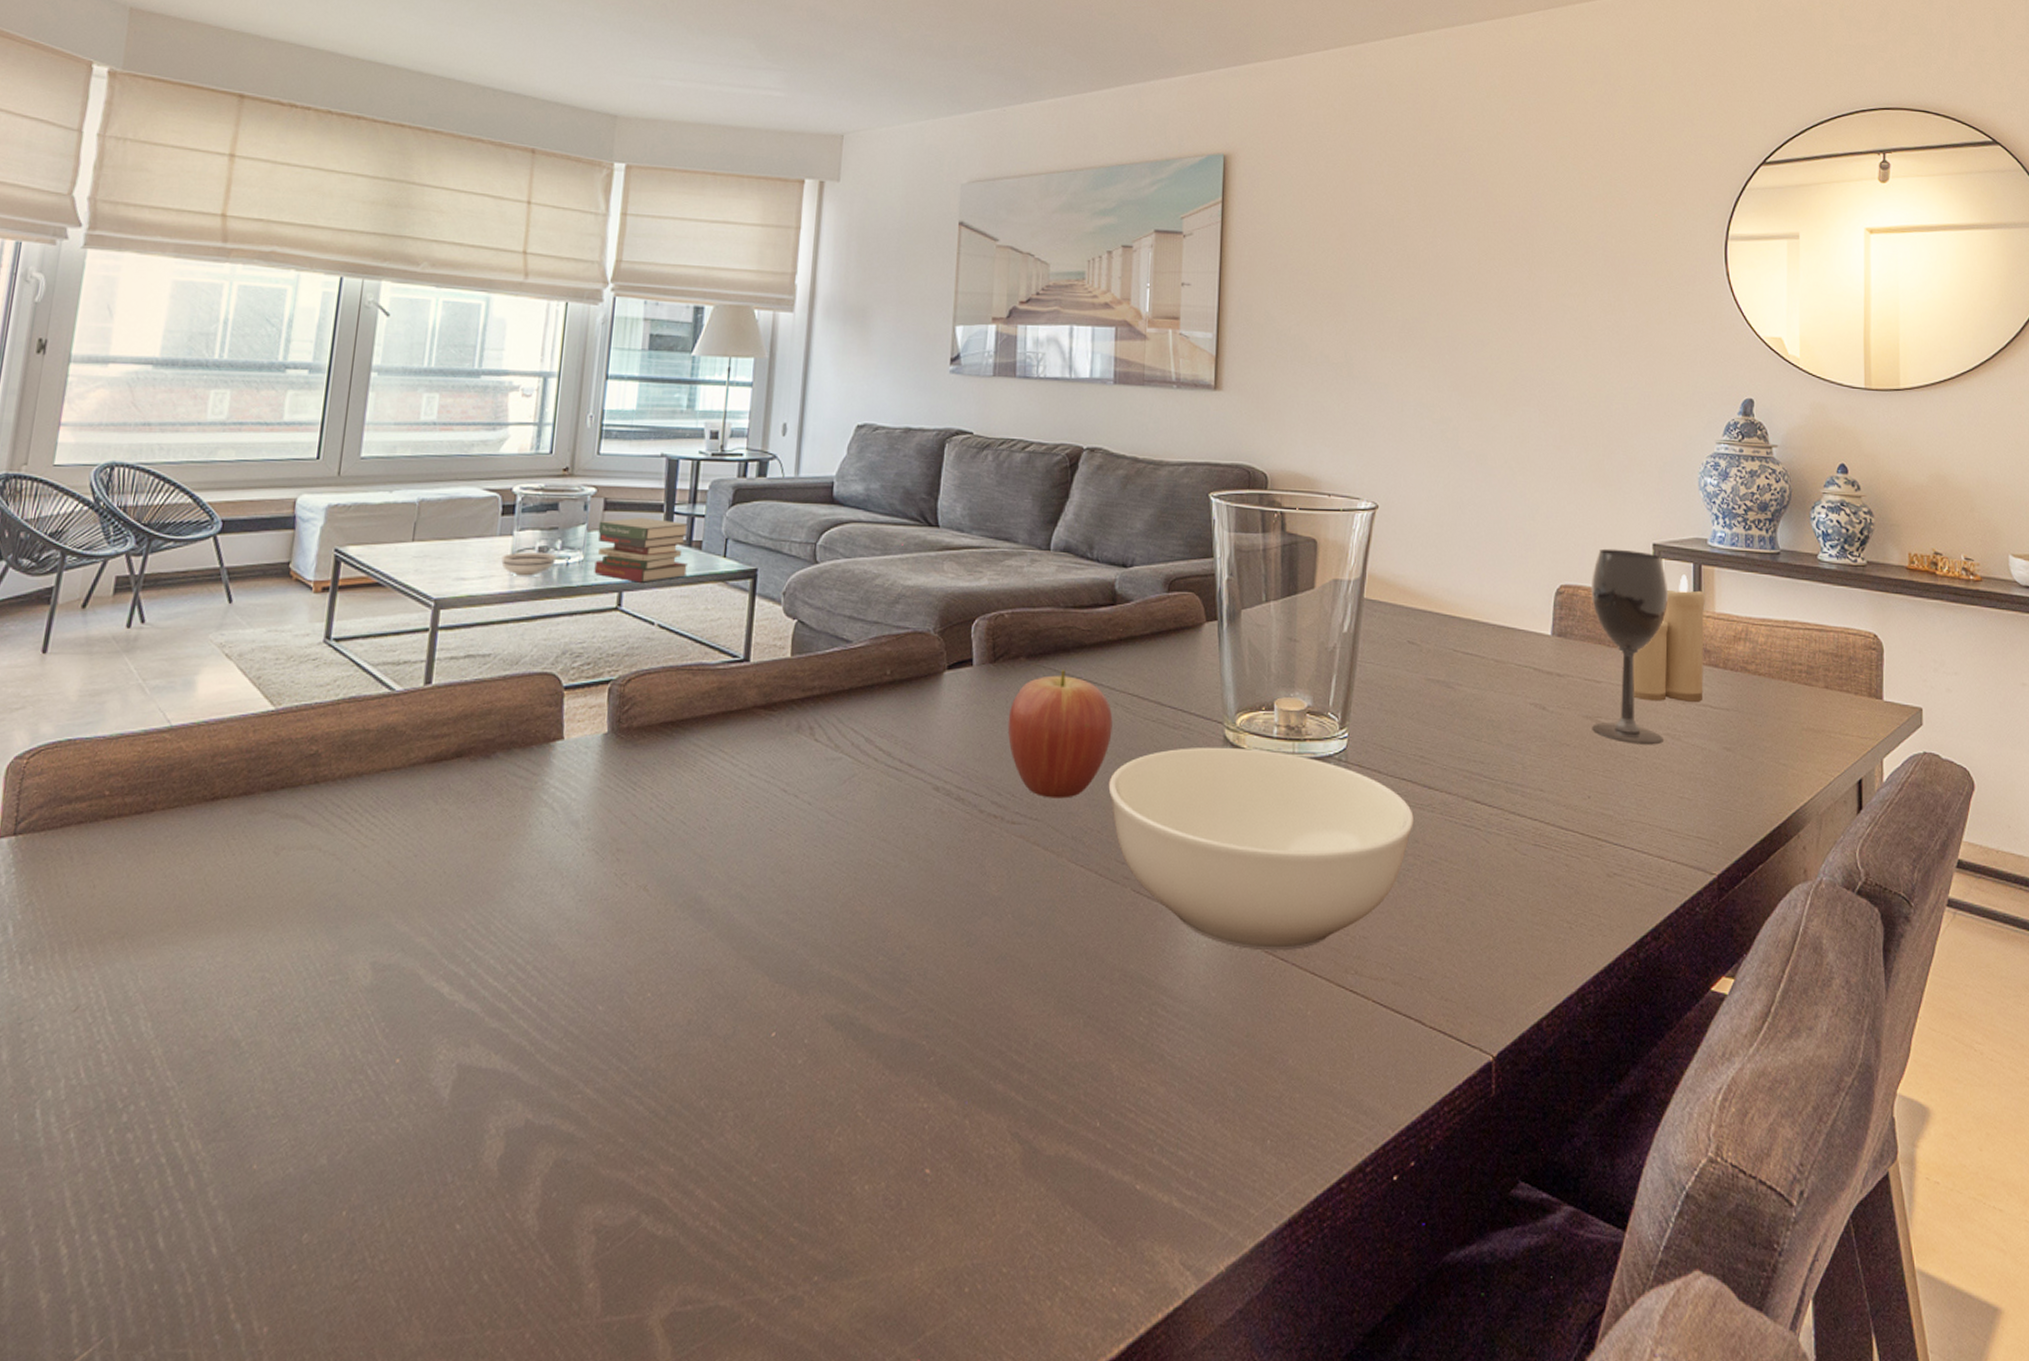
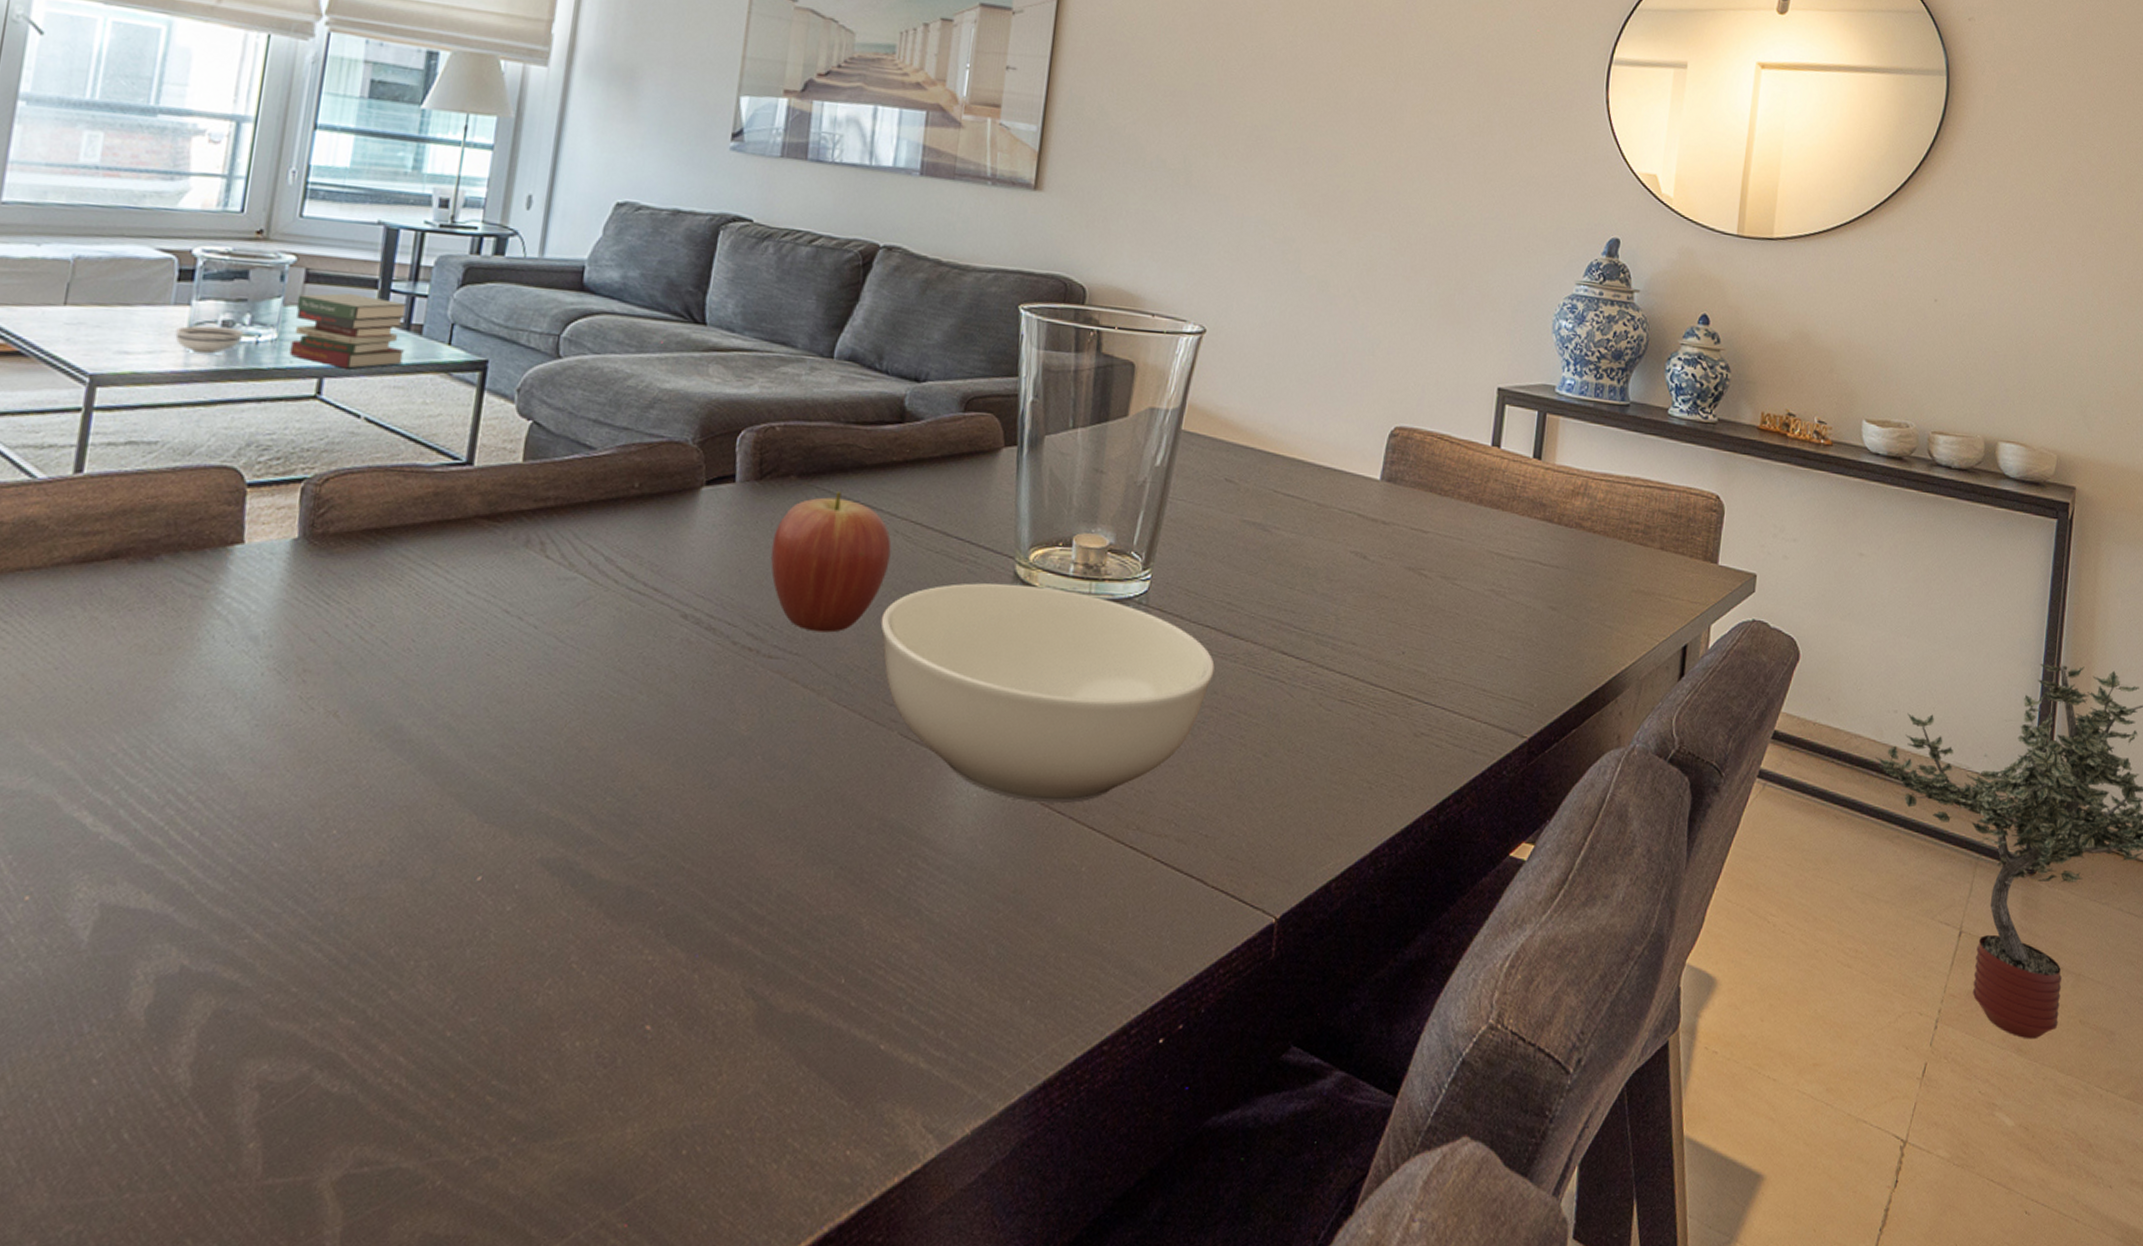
wine glass: present [1590,548,1669,745] -> none [1413,390,1509,601]
candle: present [1633,574,1705,703] -> none [1460,422,1547,559]

